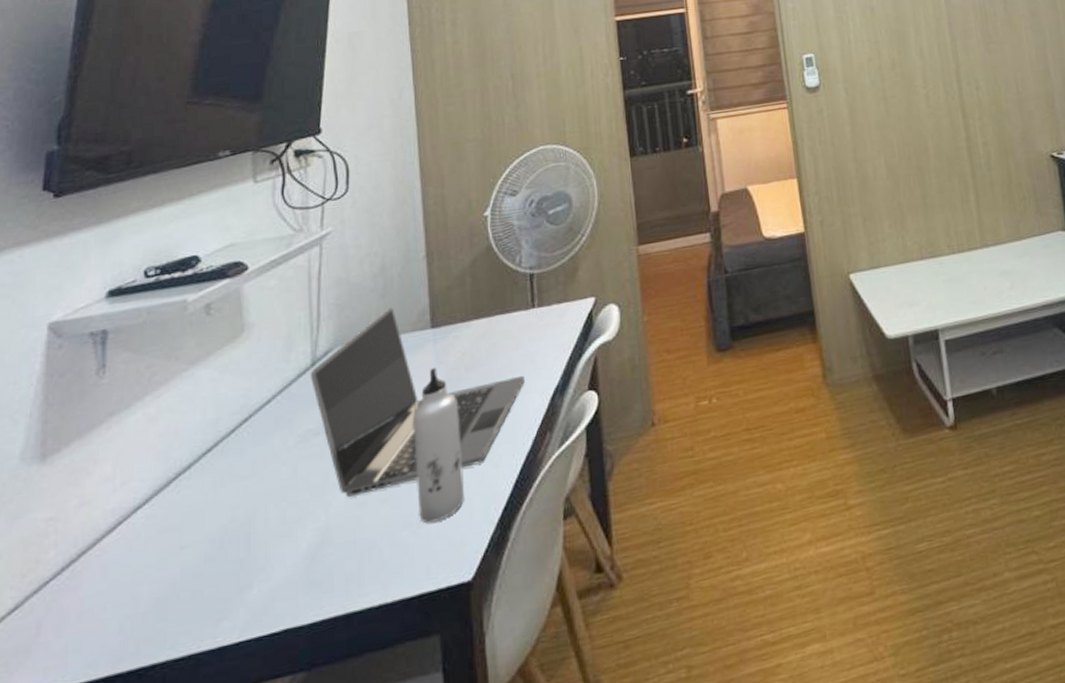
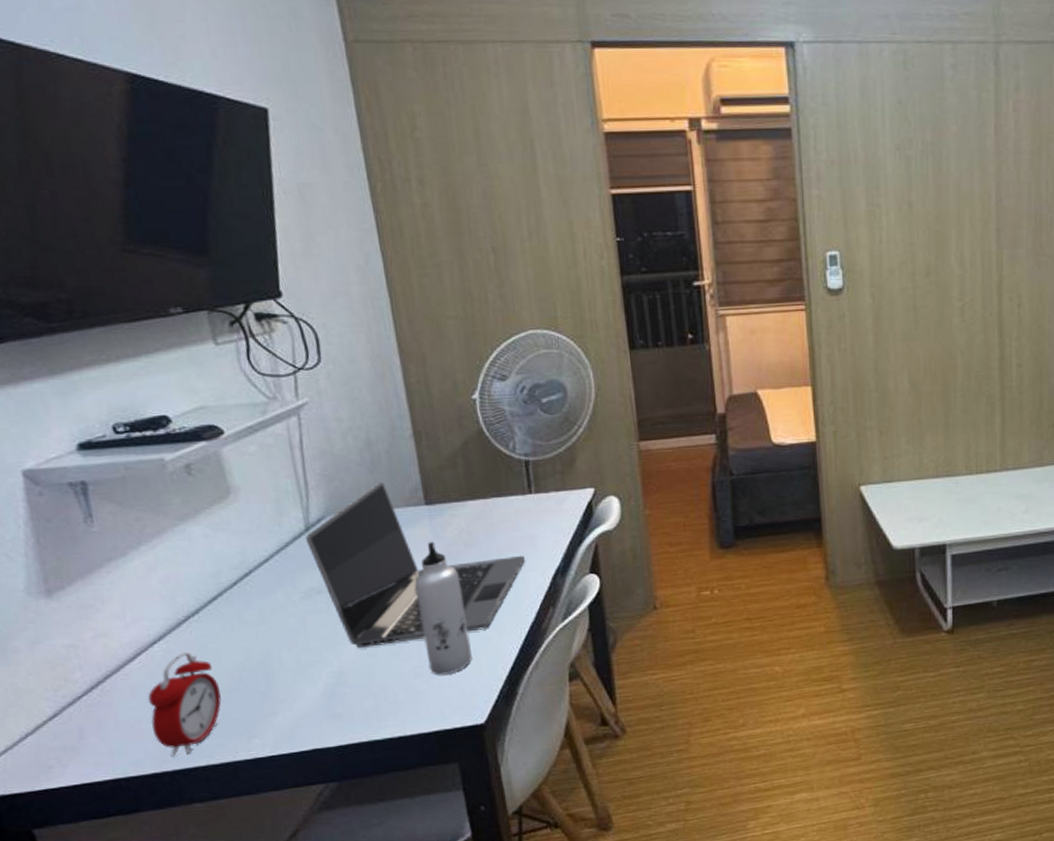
alarm clock: none [117,516,196,652] -> present [148,652,222,757]

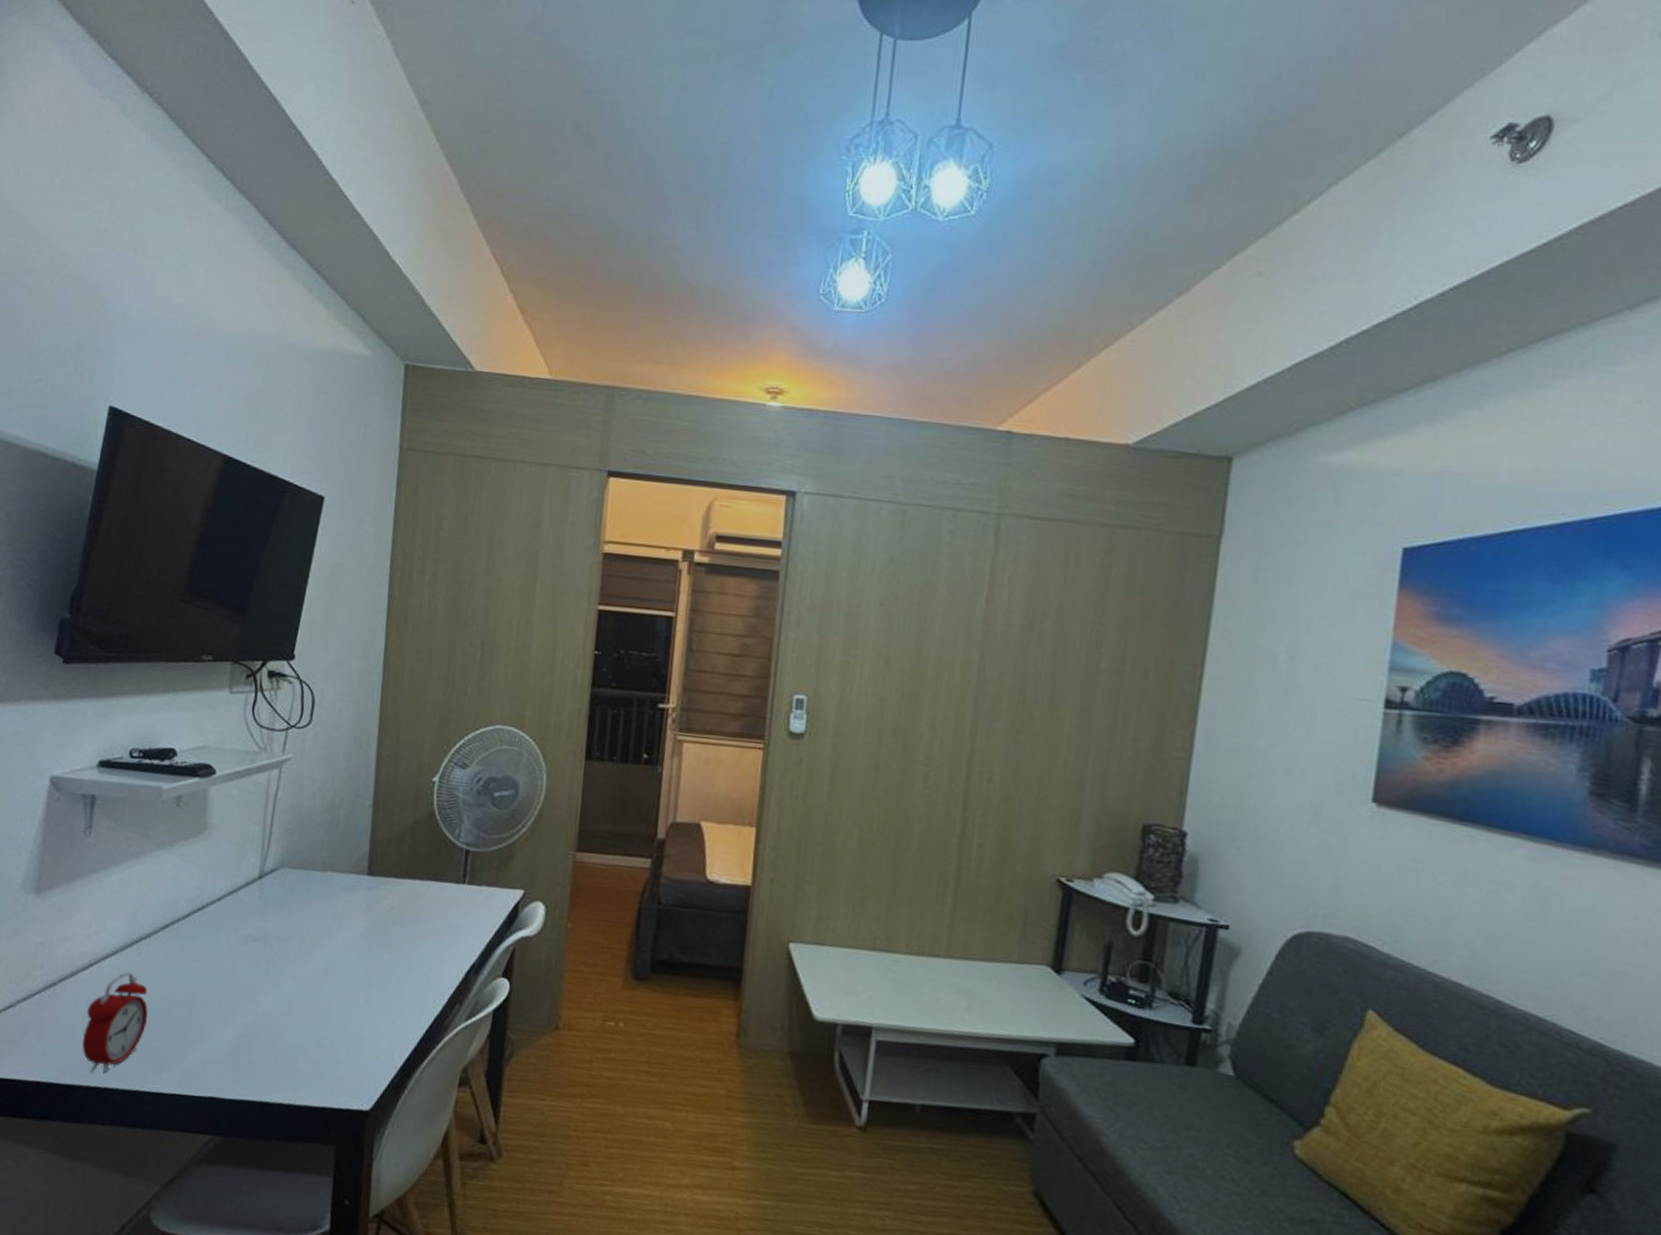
laptop: present [305,482,525,649] -> none [256,845,444,1012]
water bottle: present [415,542,472,675] -> none [332,912,381,1051]

